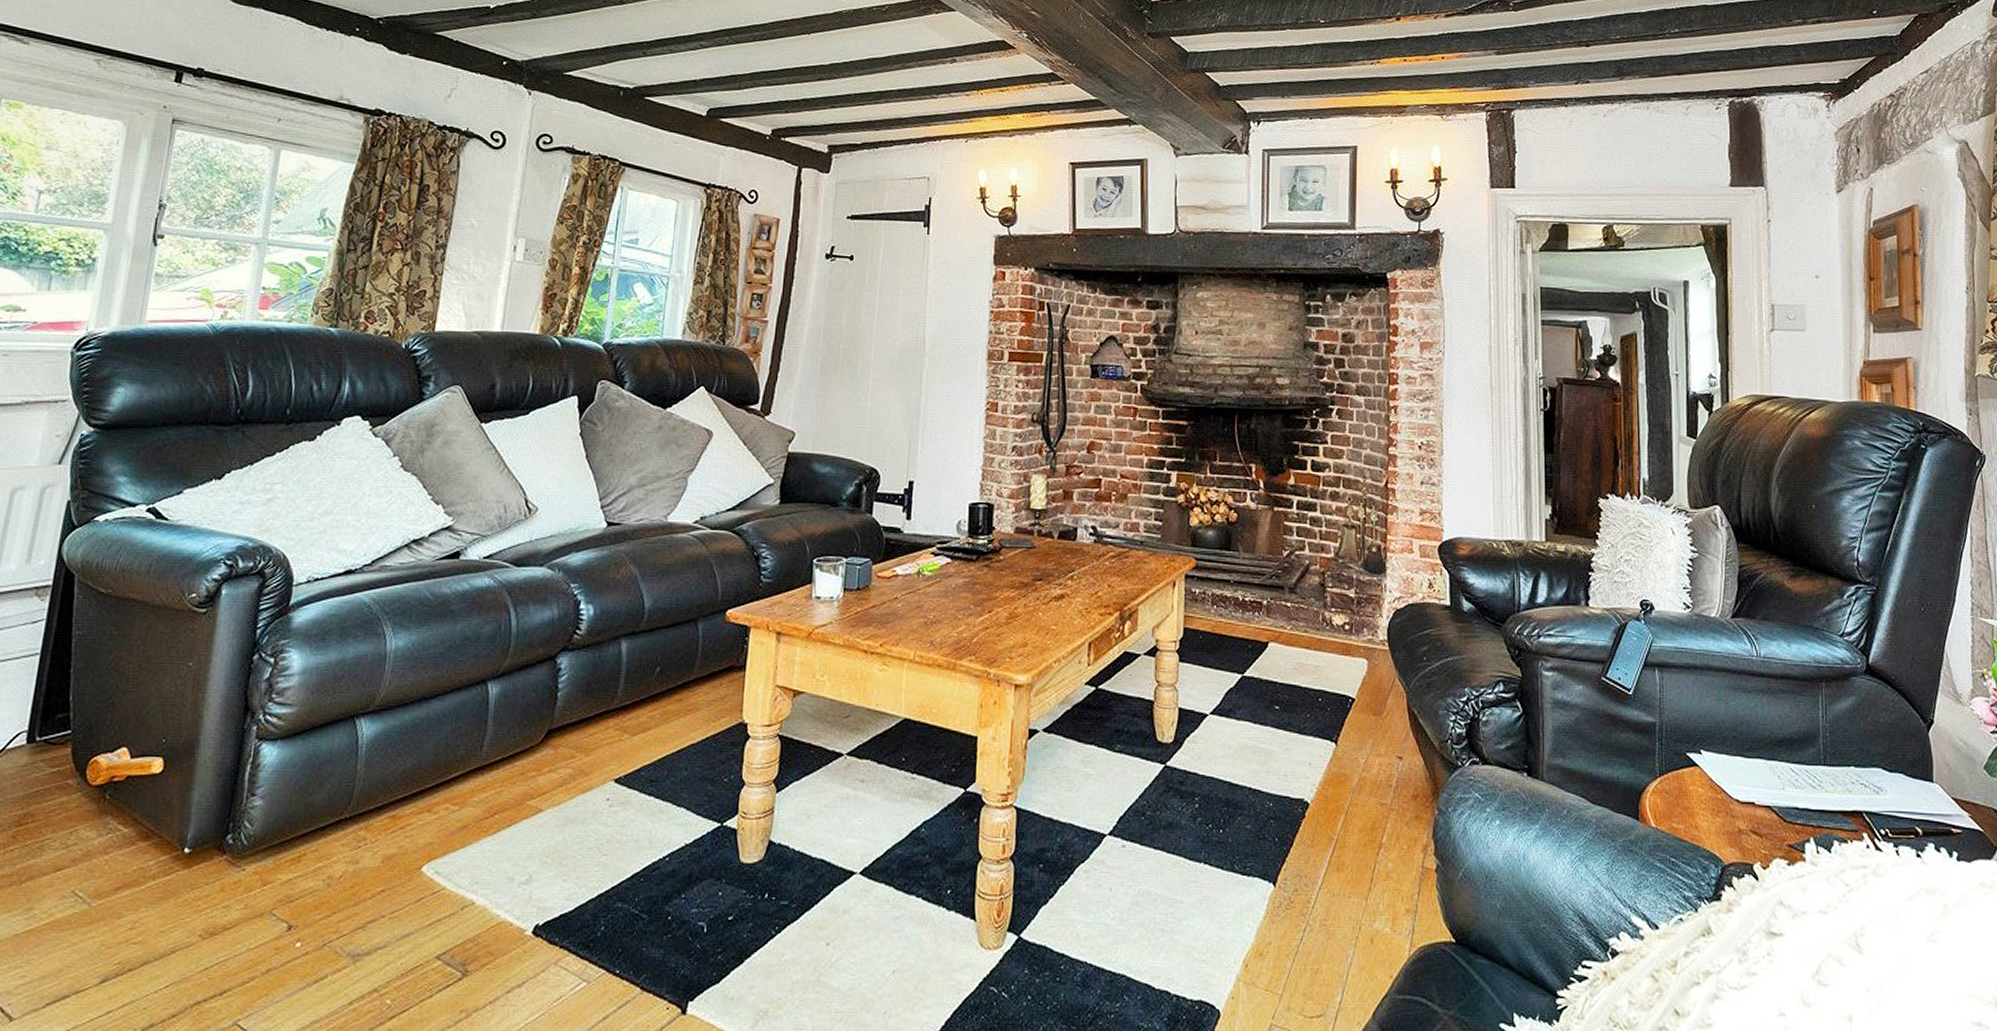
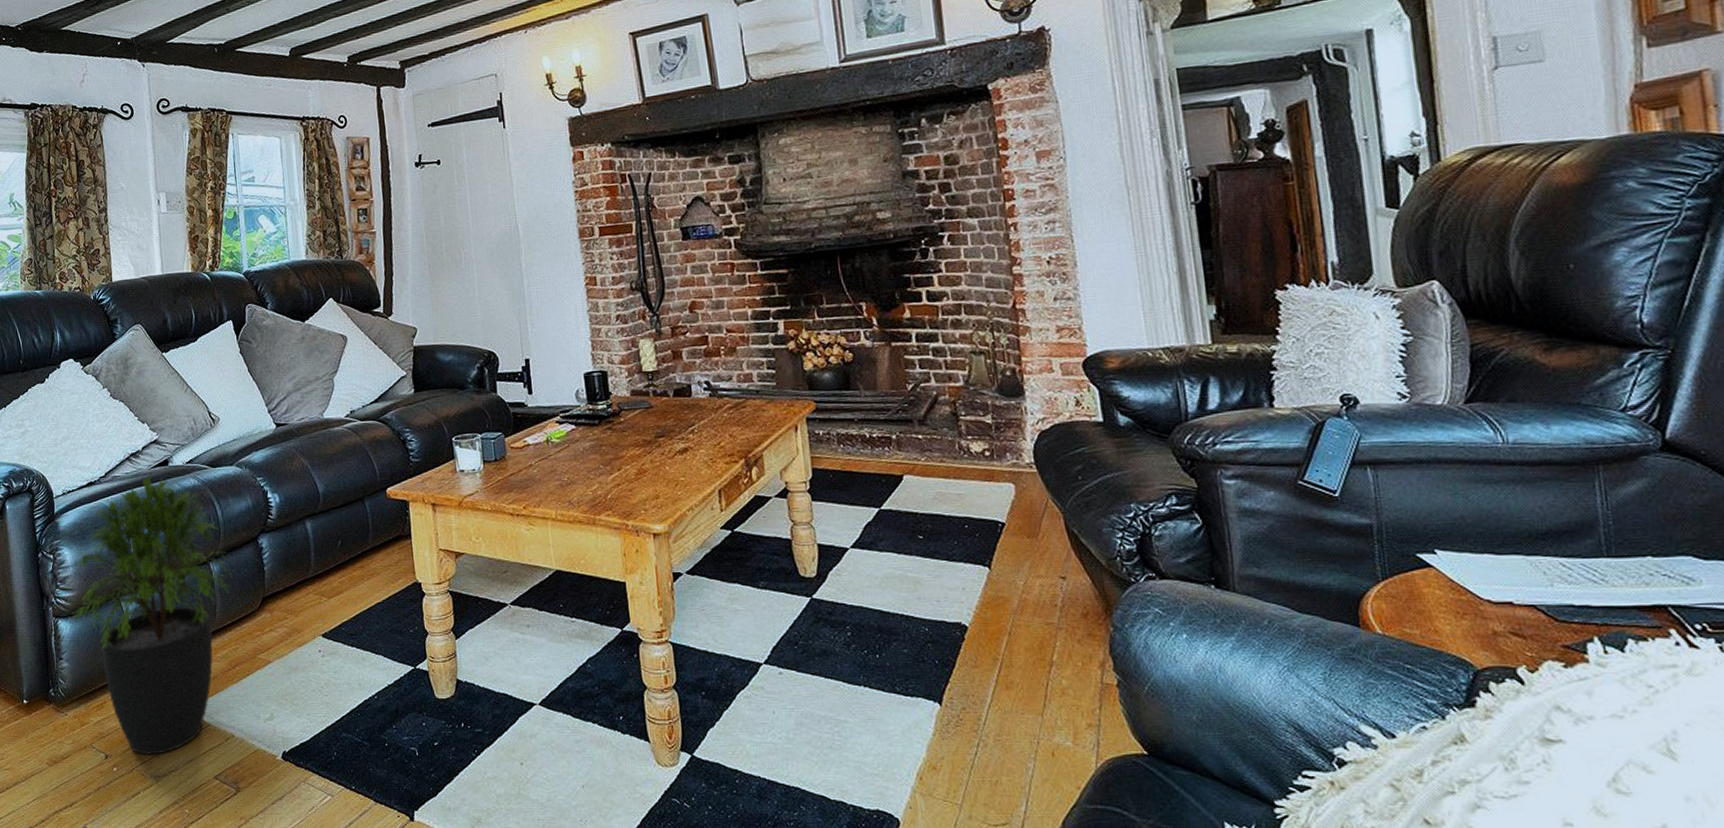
potted plant: none [278,568,515,928] -> present [69,475,233,756]

